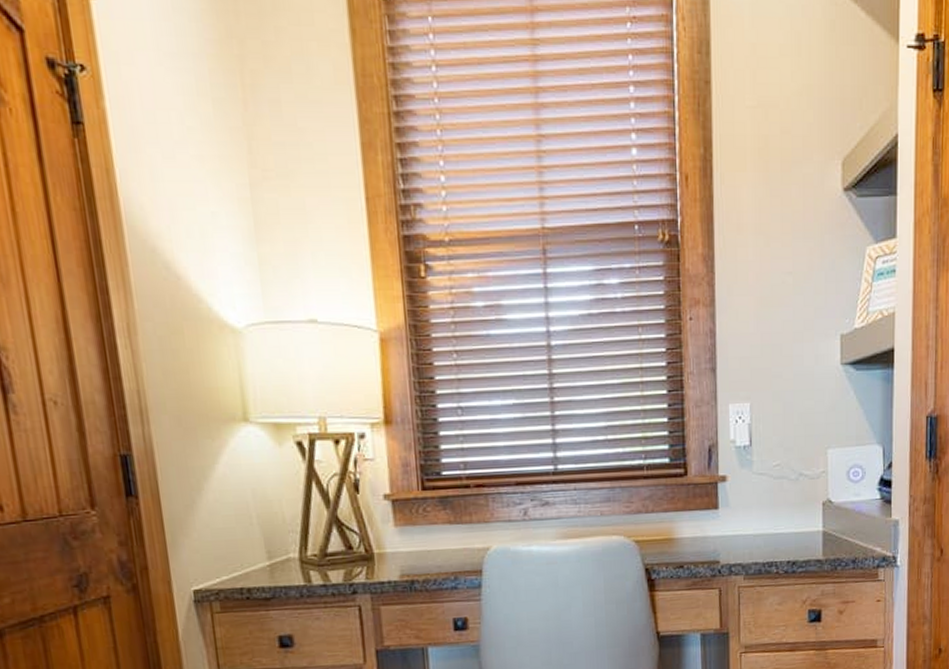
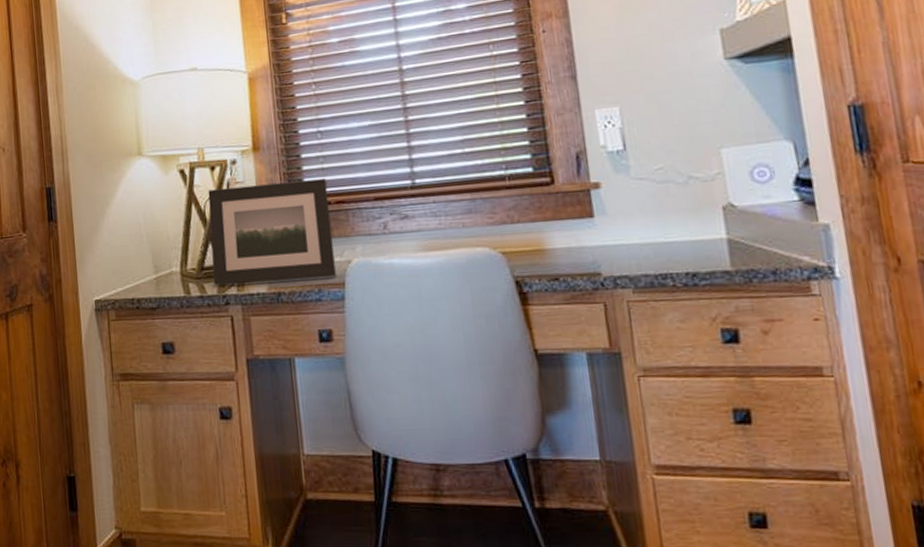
picture frame: none [331,460,473,574] -> present [208,178,336,286]

